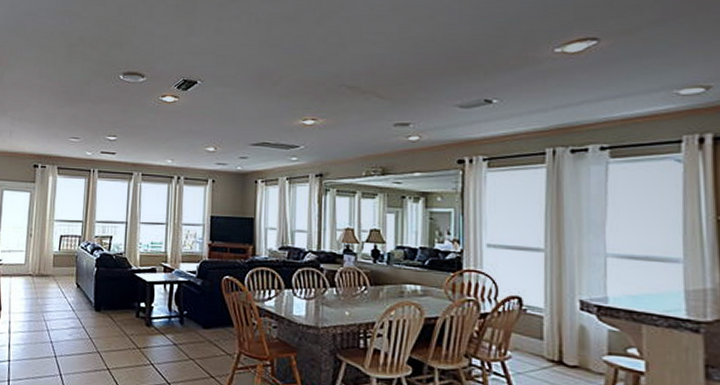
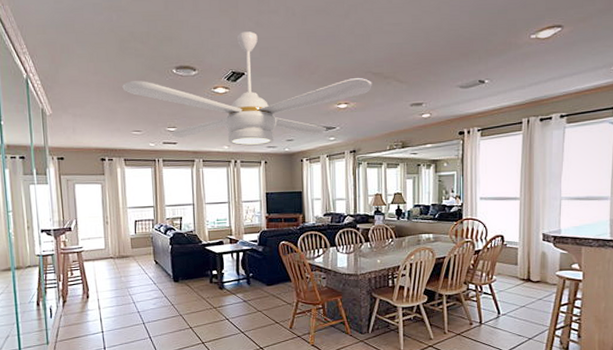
ceiling fan: none [65,38,346,162] -> present [122,31,372,146]

